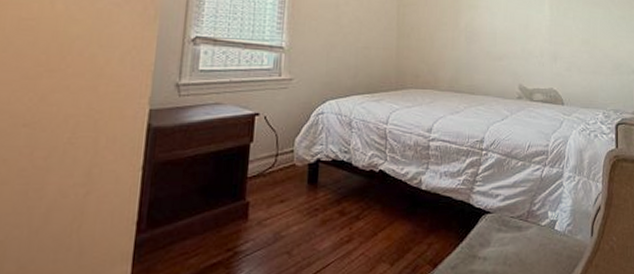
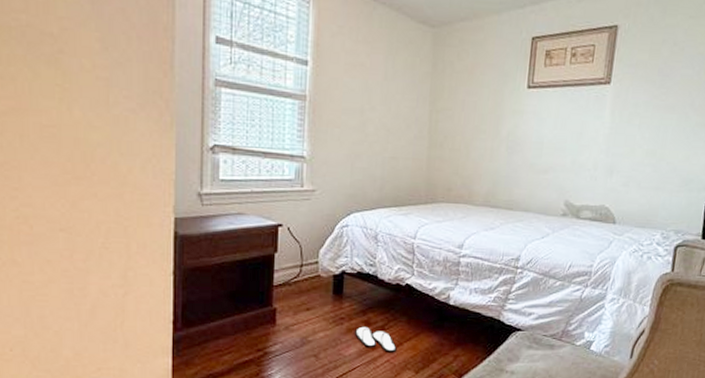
slippers: none [329,217,372,245] -> present [355,326,397,353]

